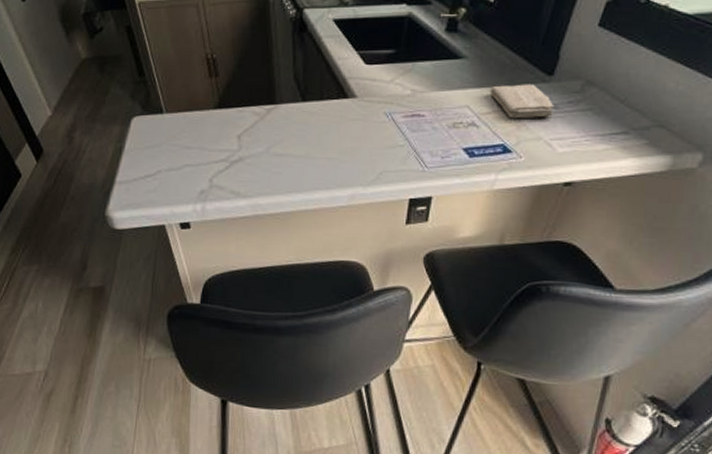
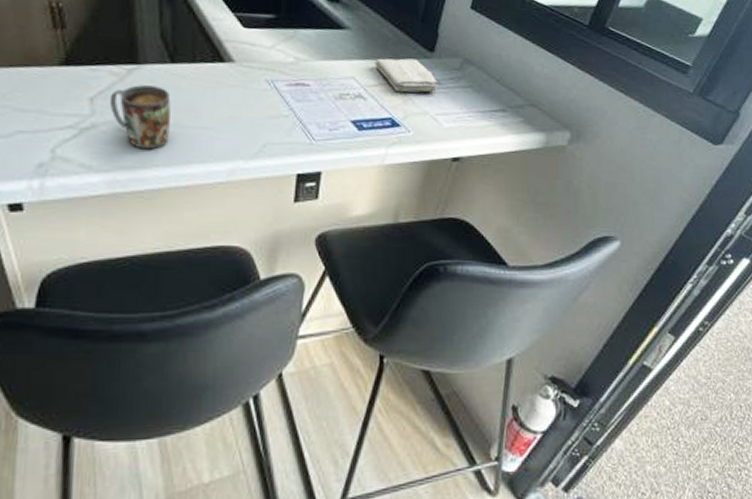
mug: none [252,122,302,178] -> present [109,85,171,150]

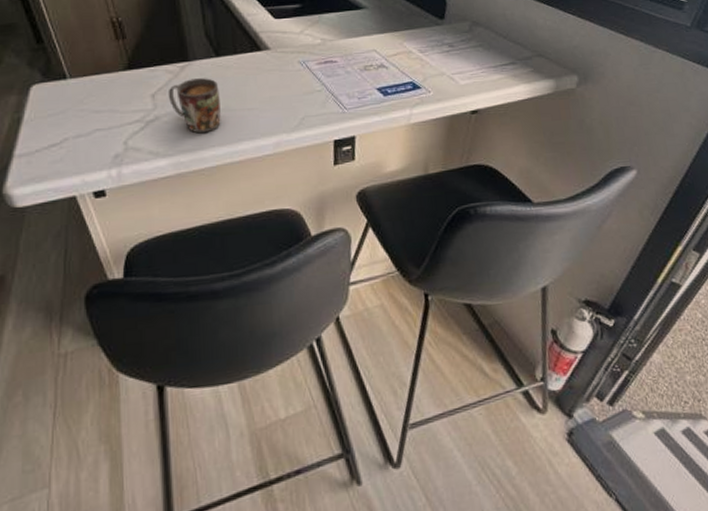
washcloth: present [375,58,437,93] -> none [392,27,450,59]

